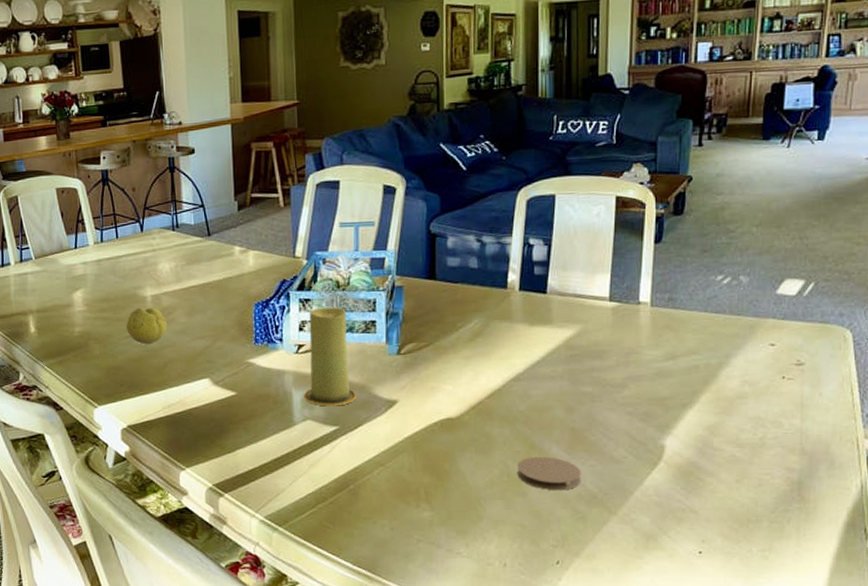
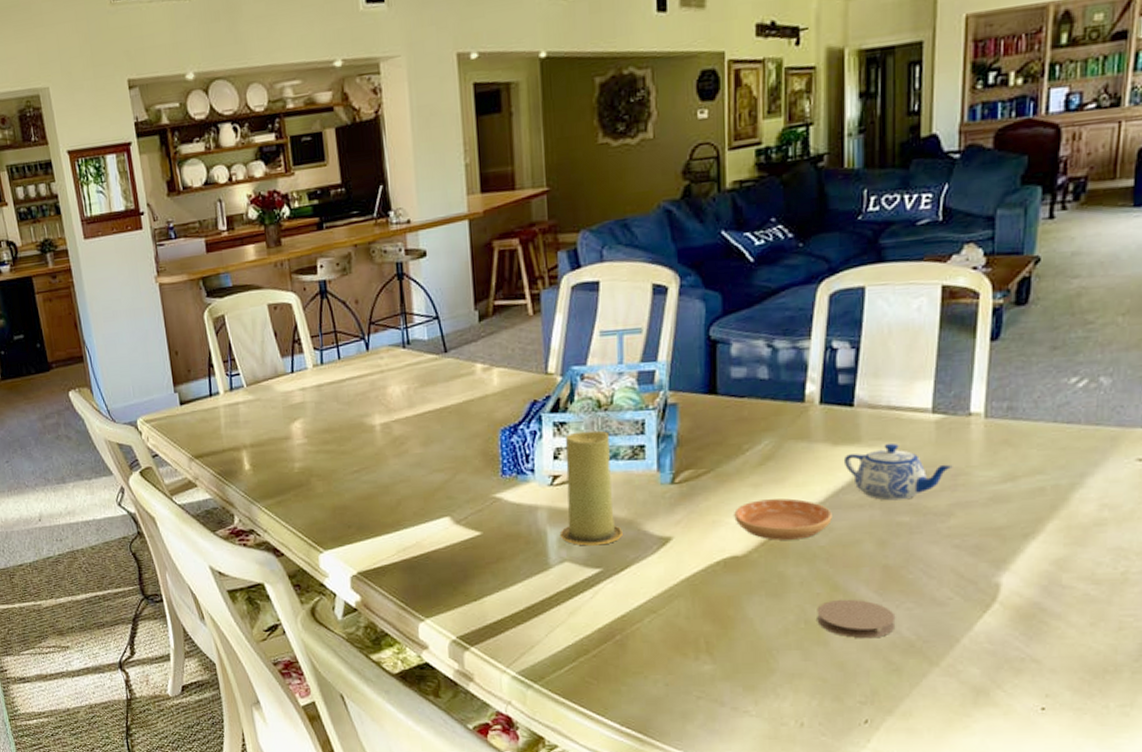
fruit: present [126,307,168,345] -> none [352,437,401,481]
saucer: none [449,369,529,405] -> present [734,498,832,540]
teapot: none [538,325,626,374] -> present [843,443,953,501]

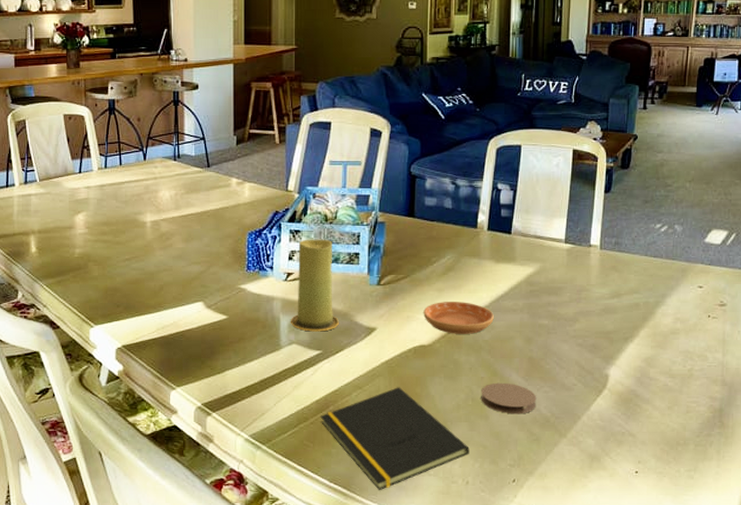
notepad: none [604,609,804,735] -> present [320,387,470,490]
teapot: present [843,443,953,501] -> none [503,263,578,307]

